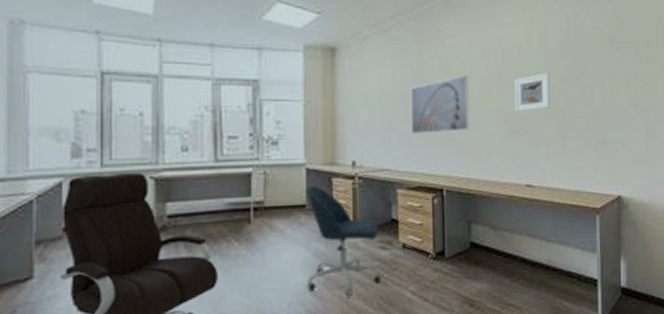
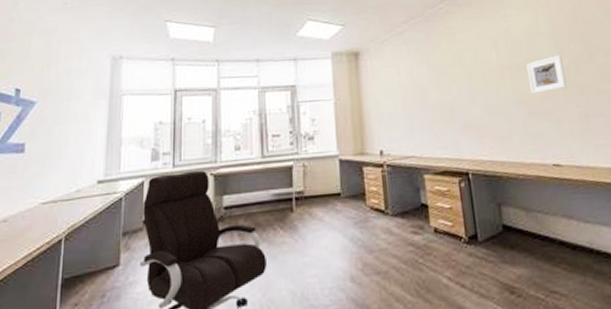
office chair: present [306,185,381,297] -> none [340,175,417,283]
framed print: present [411,76,470,134] -> none [428,65,488,122]

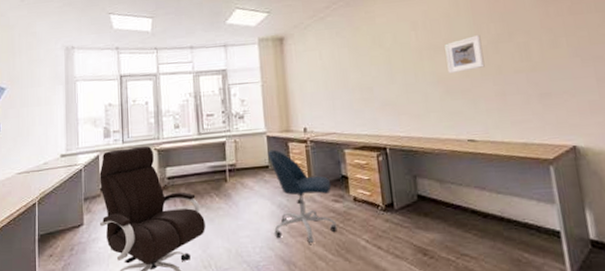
office chair: none [340,175,417,283] -> present [268,149,337,244]

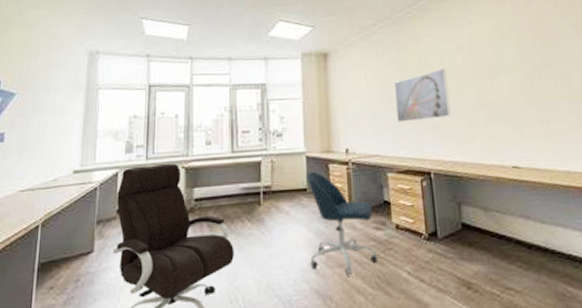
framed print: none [349,47,406,101] -> present [394,68,451,122]
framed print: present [445,35,485,74] -> none [490,61,529,99]

